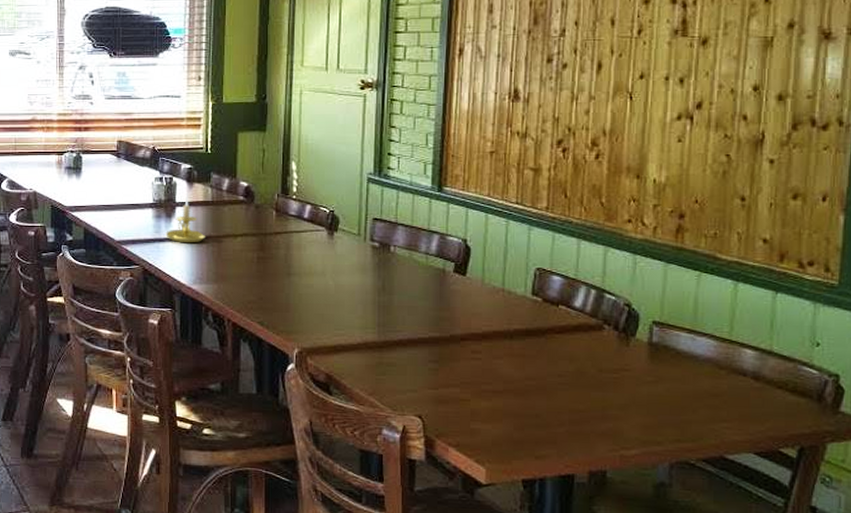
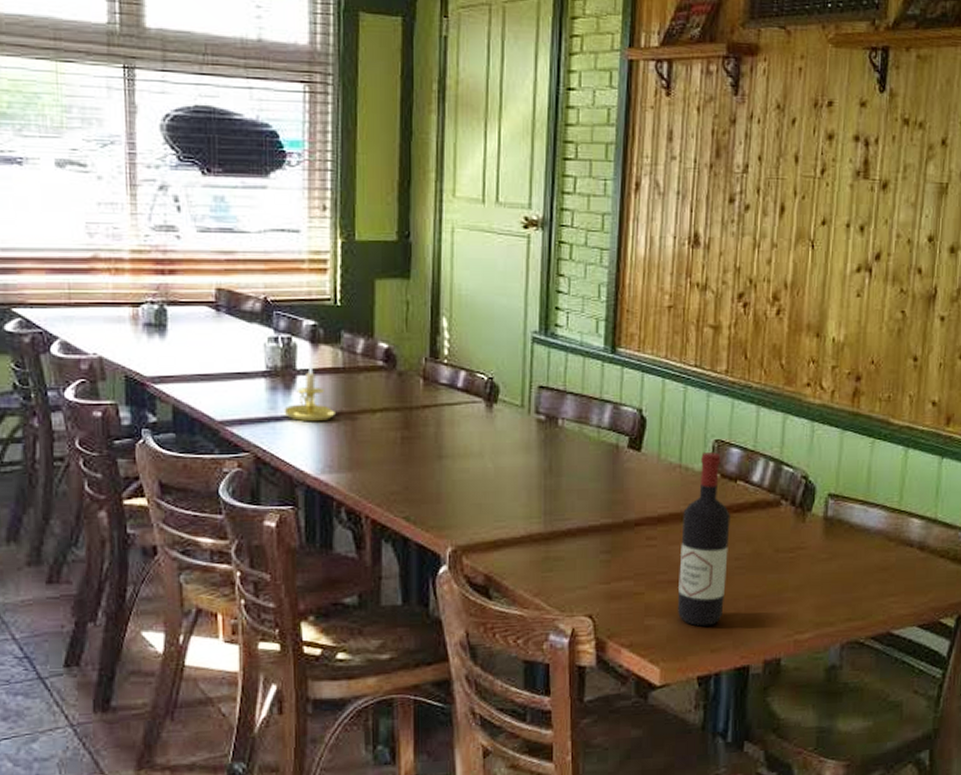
wine bottle: none [503,279,553,435] -> present [678,452,731,627]

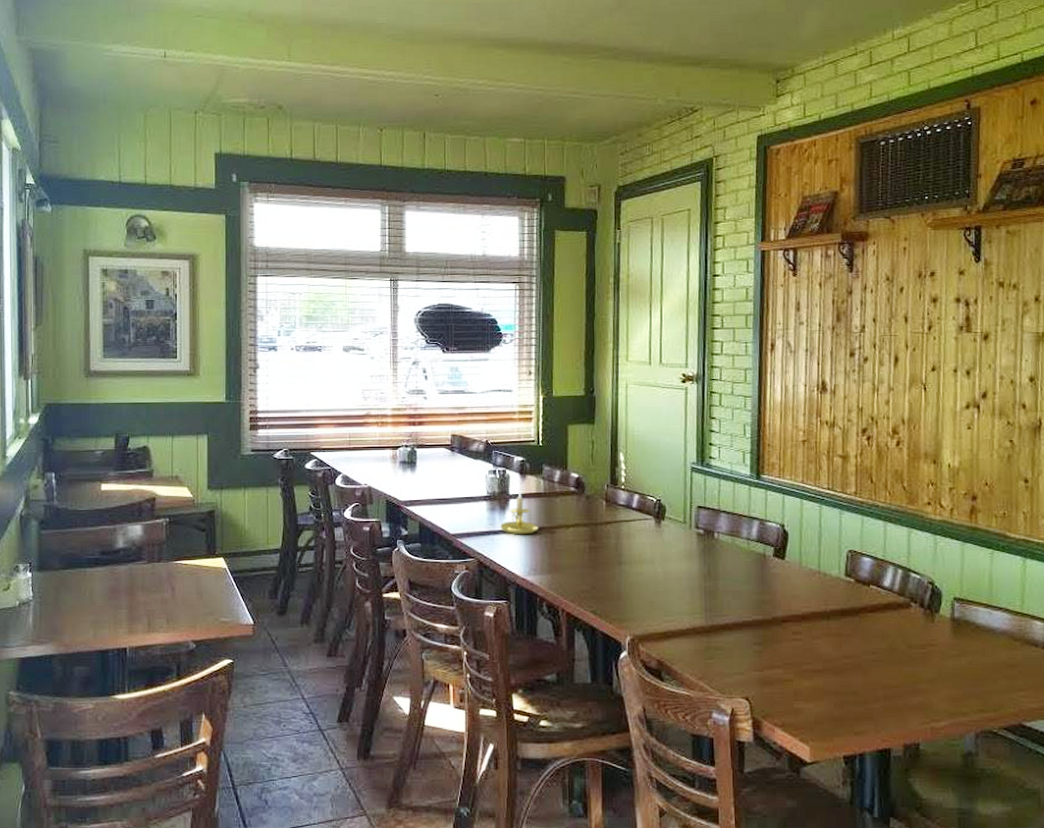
wine bottle: present [678,452,731,627] -> none [822,561,866,712]

